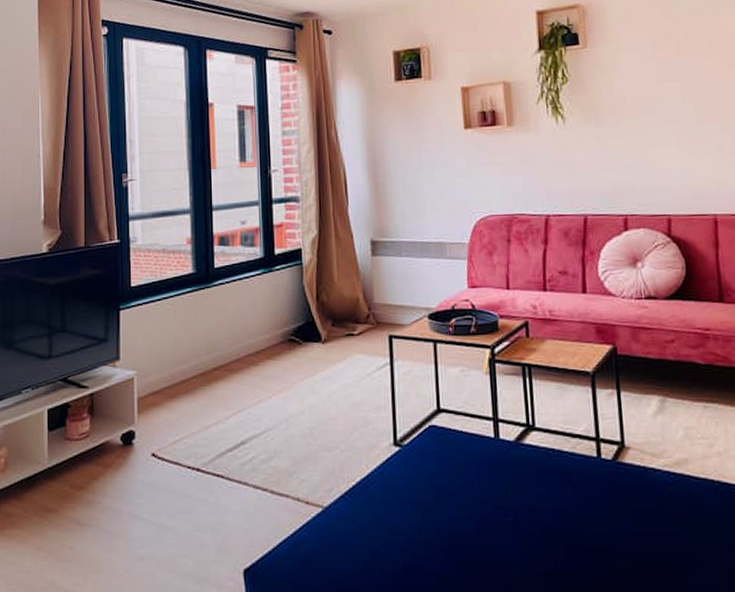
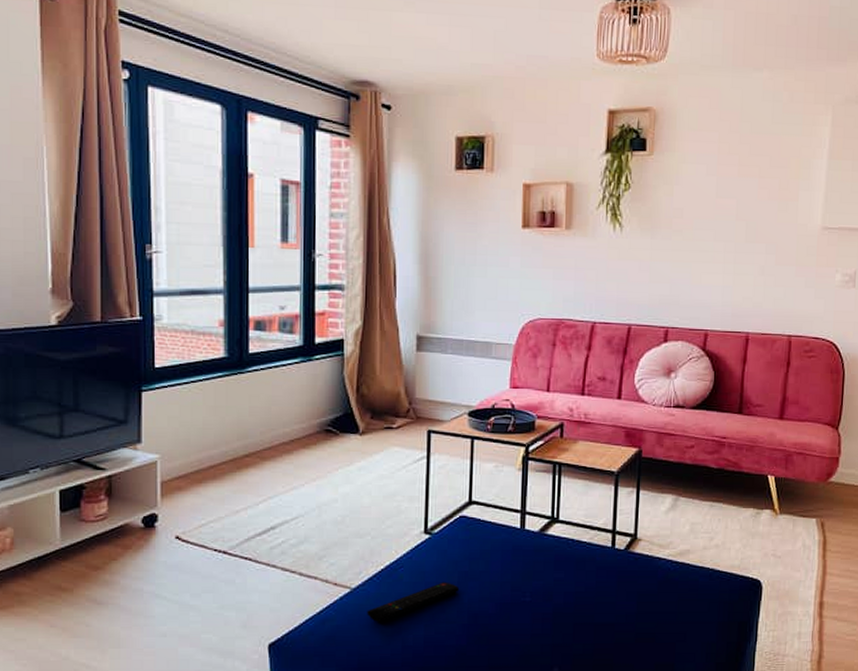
remote control: none [341,499,435,545] -> present [367,582,459,622]

